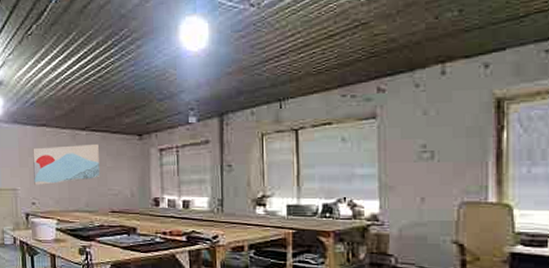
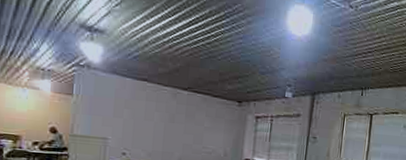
wall art: present [33,143,100,185] -> none [127,100,199,137]

